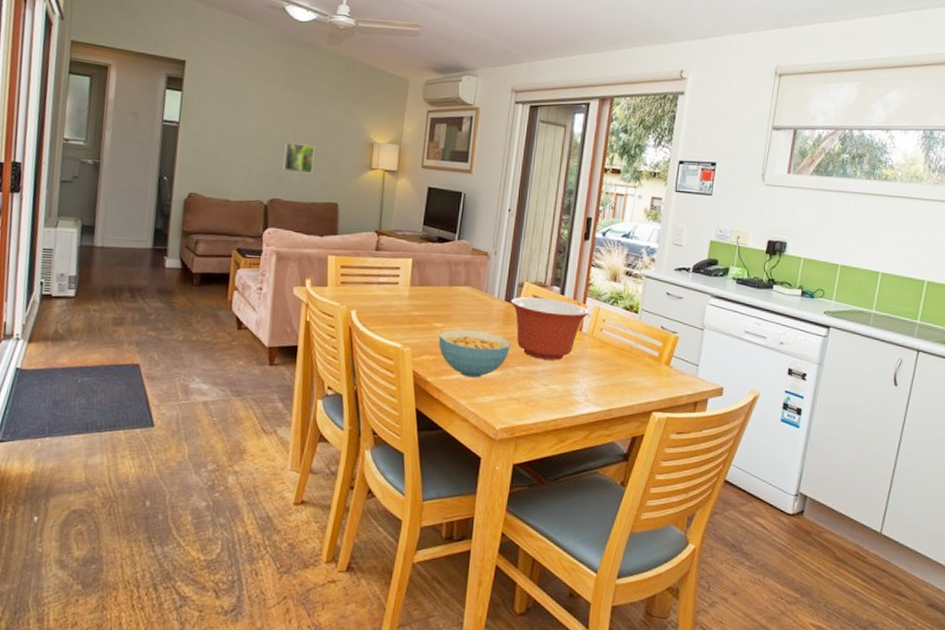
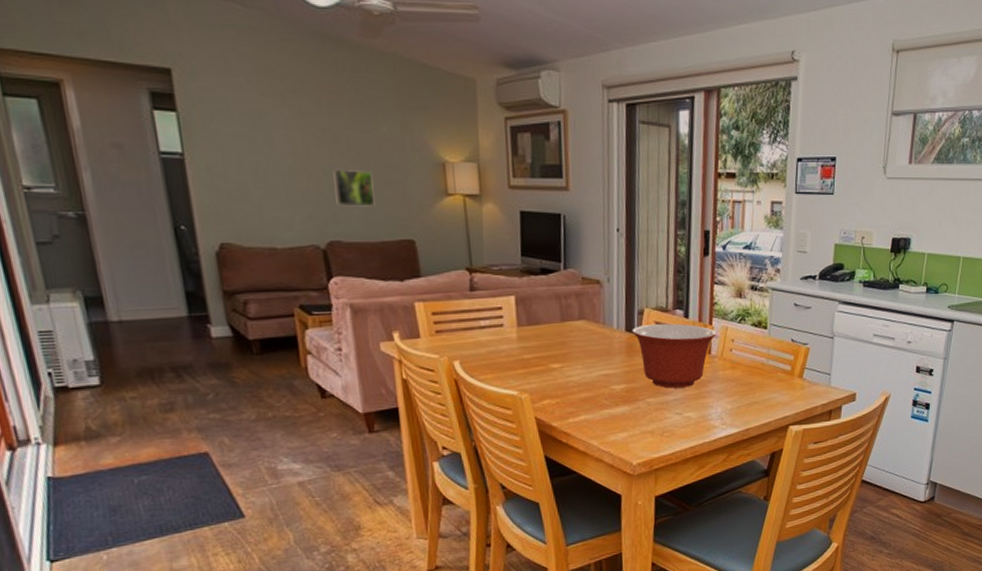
cereal bowl: present [438,329,511,378] -> none [558,366,638,417]

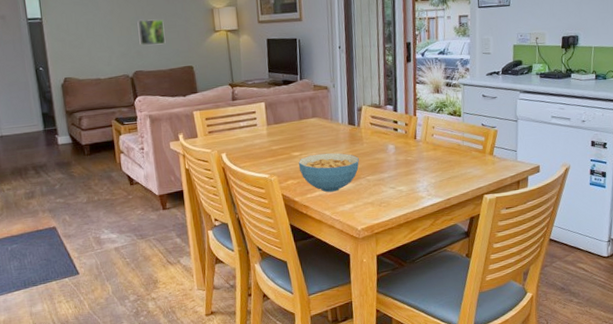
cereal bowl: none [558,366,638,417] -> present [298,153,359,193]
mixing bowl: present [632,323,717,389] -> none [353,116,420,168]

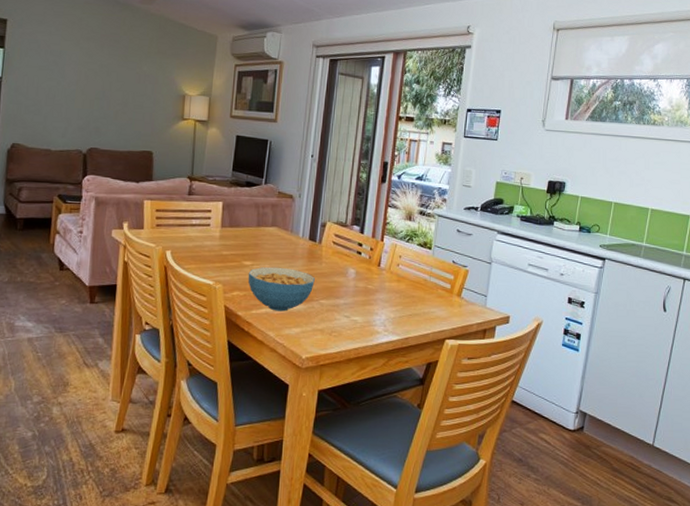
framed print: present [137,19,166,46] -> none [100,94,130,124]

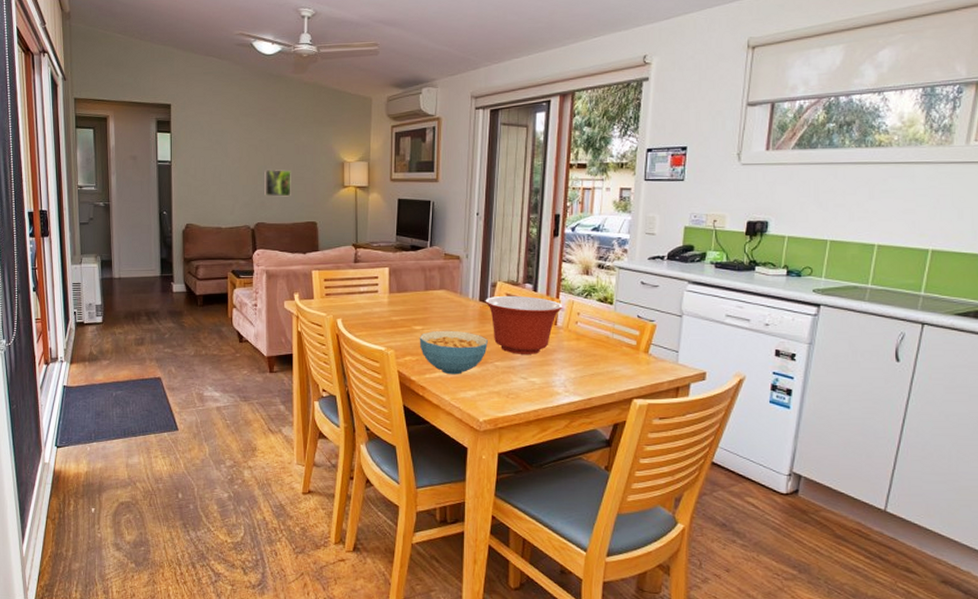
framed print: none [100,94,130,124] -> present [265,169,291,197]
mixing bowl: none [314,235,387,294] -> present [485,295,563,354]

